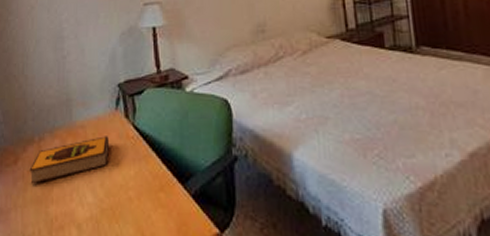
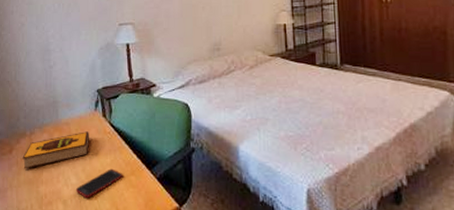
cell phone: none [92,183,150,222] -> present [75,168,123,199]

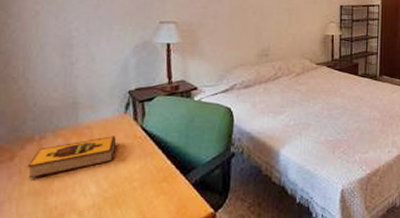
cell phone: present [75,168,123,199] -> none [94,175,154,209]

